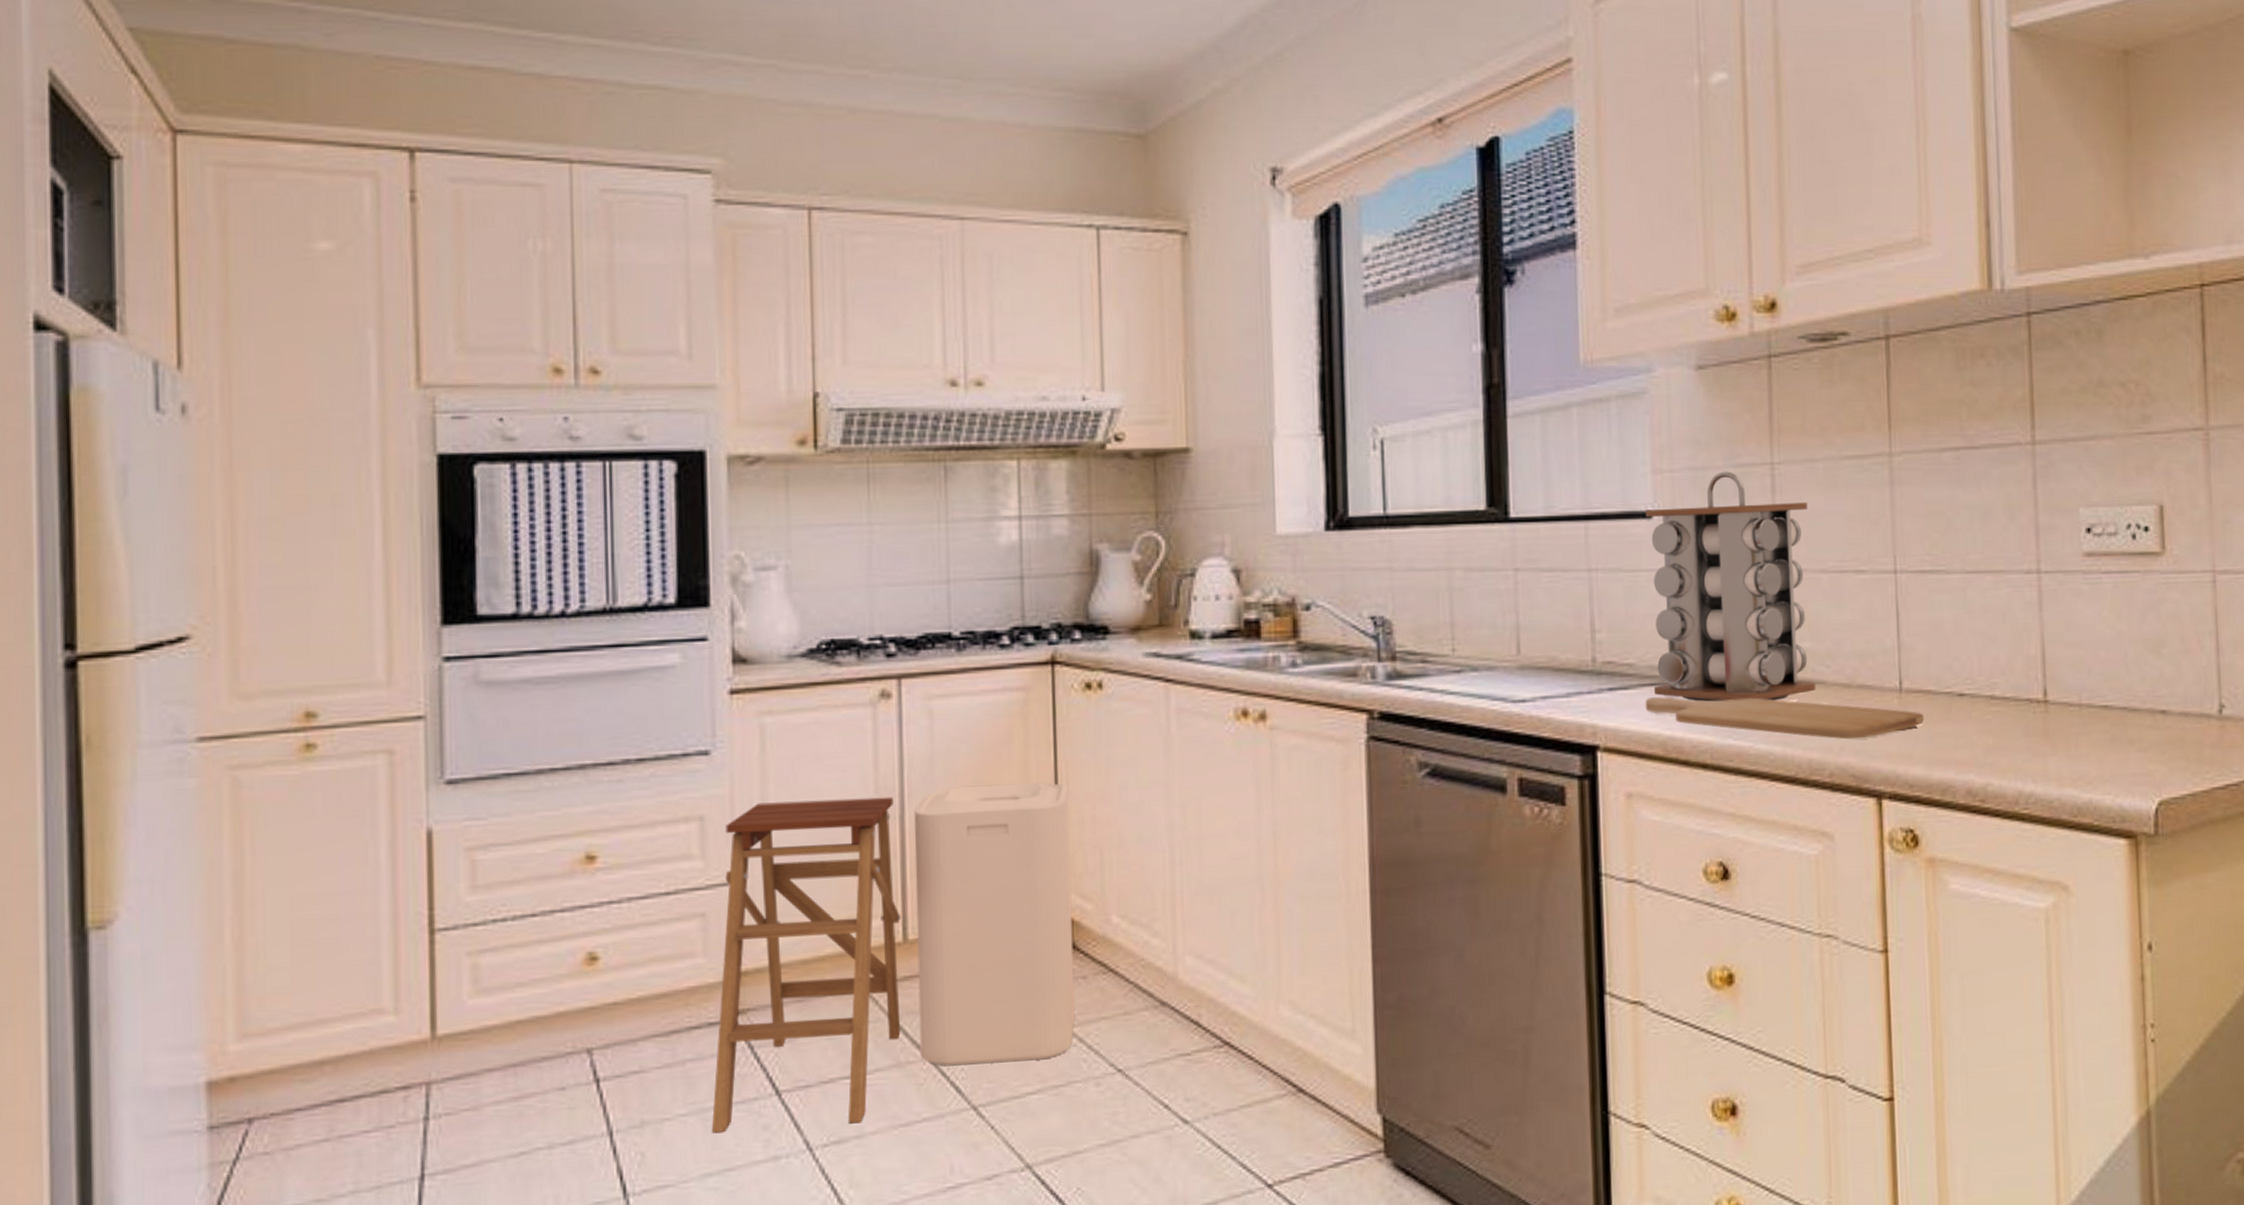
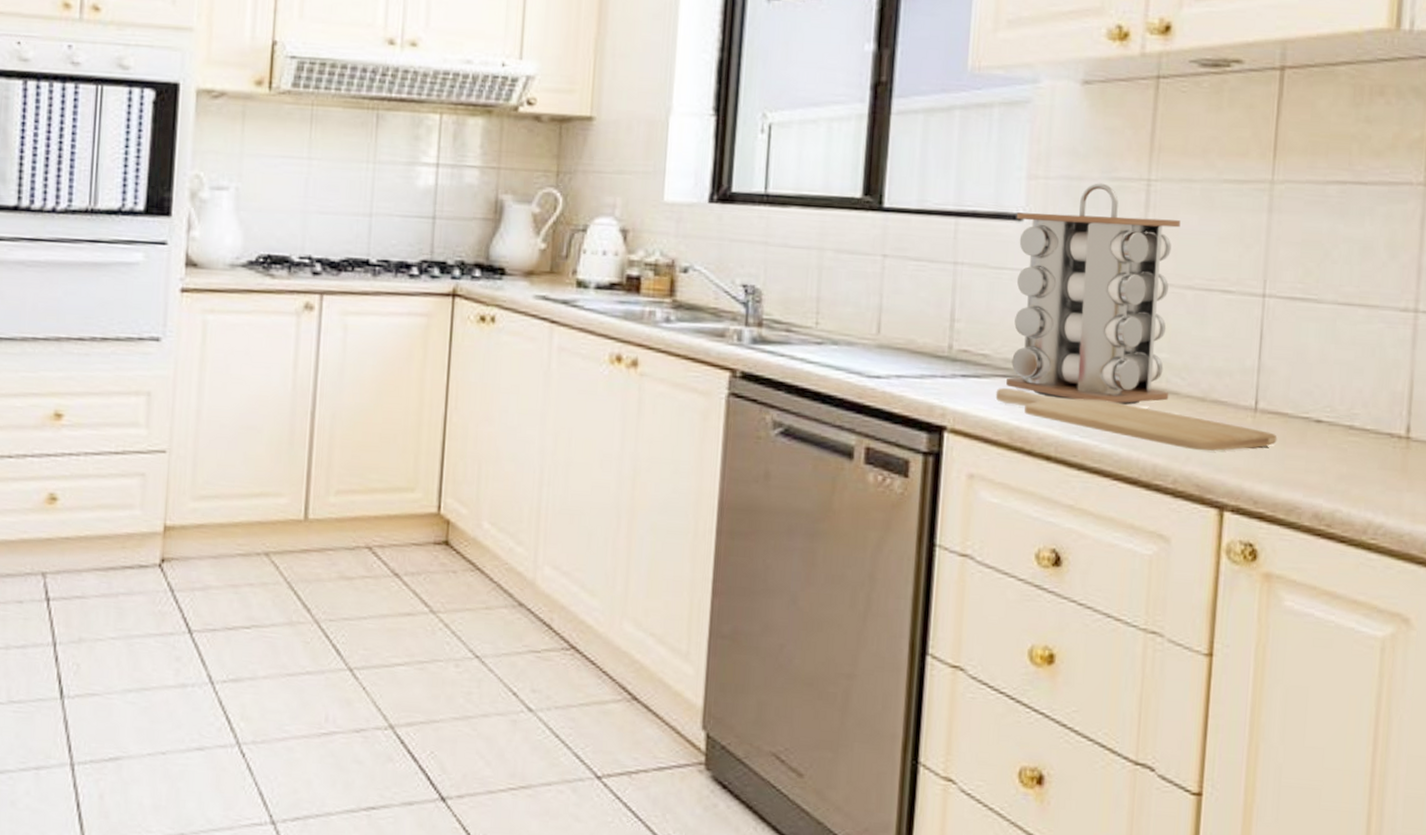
step ladder: present [711,797,901,1132] -> none [134,387,307,667]
trash can: present [913,782,1075,1066] -> none [309,393,457,638]

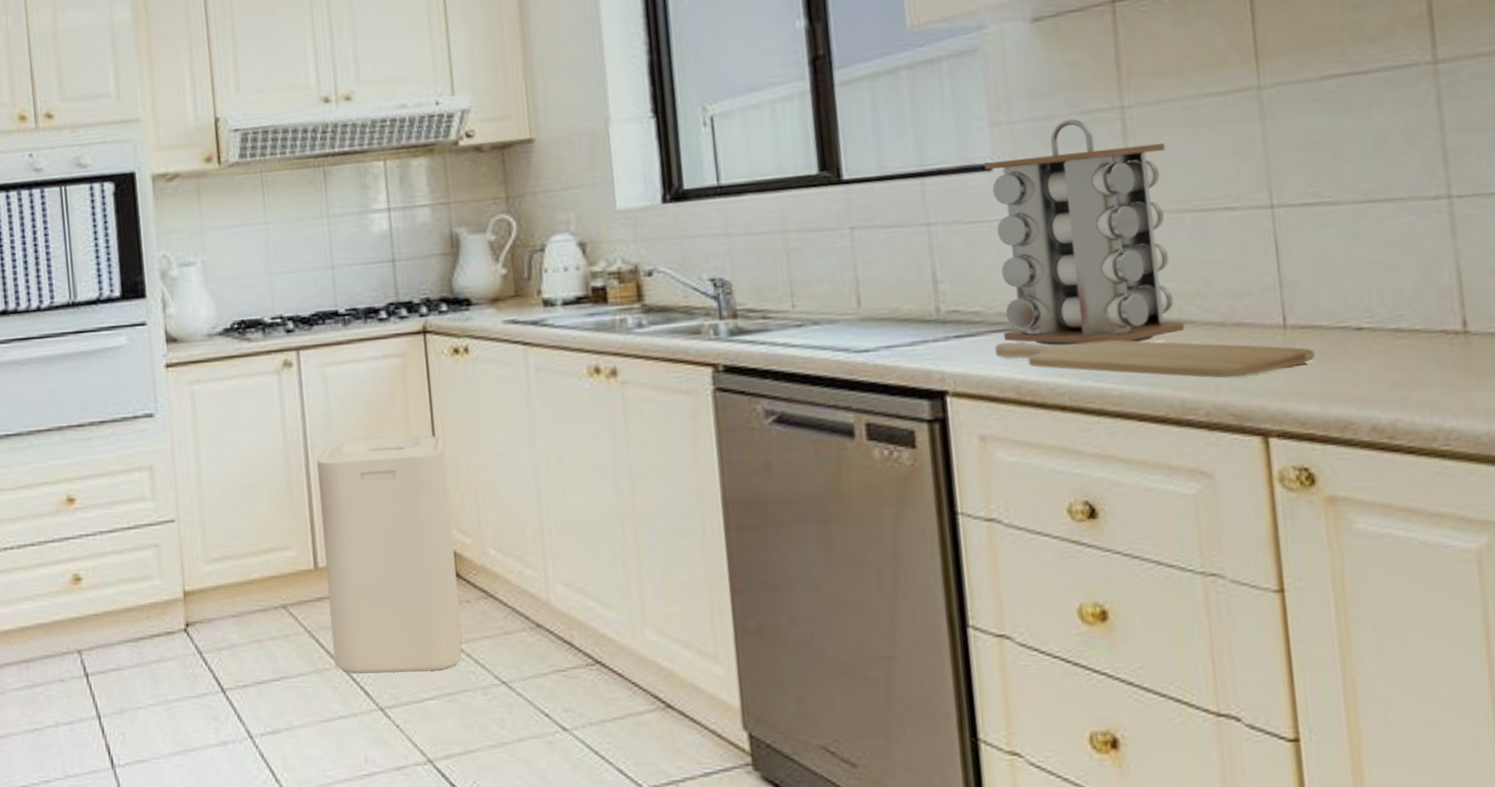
trash can: none [309,393,457,638] -> present [316,434,462,674]

